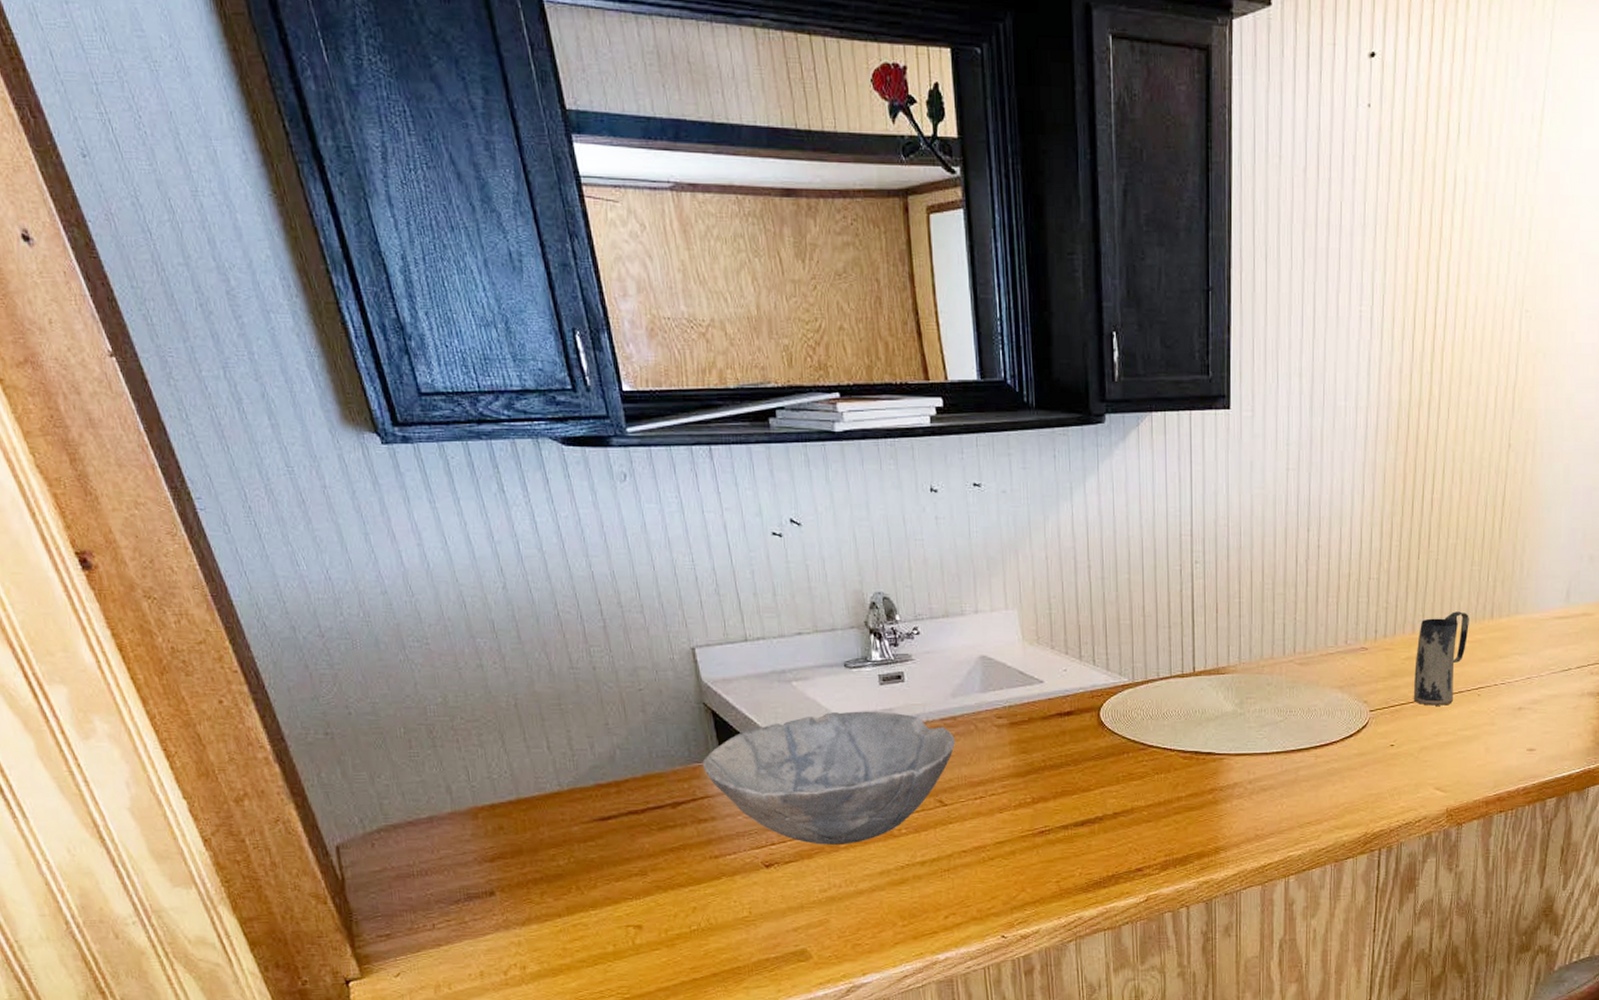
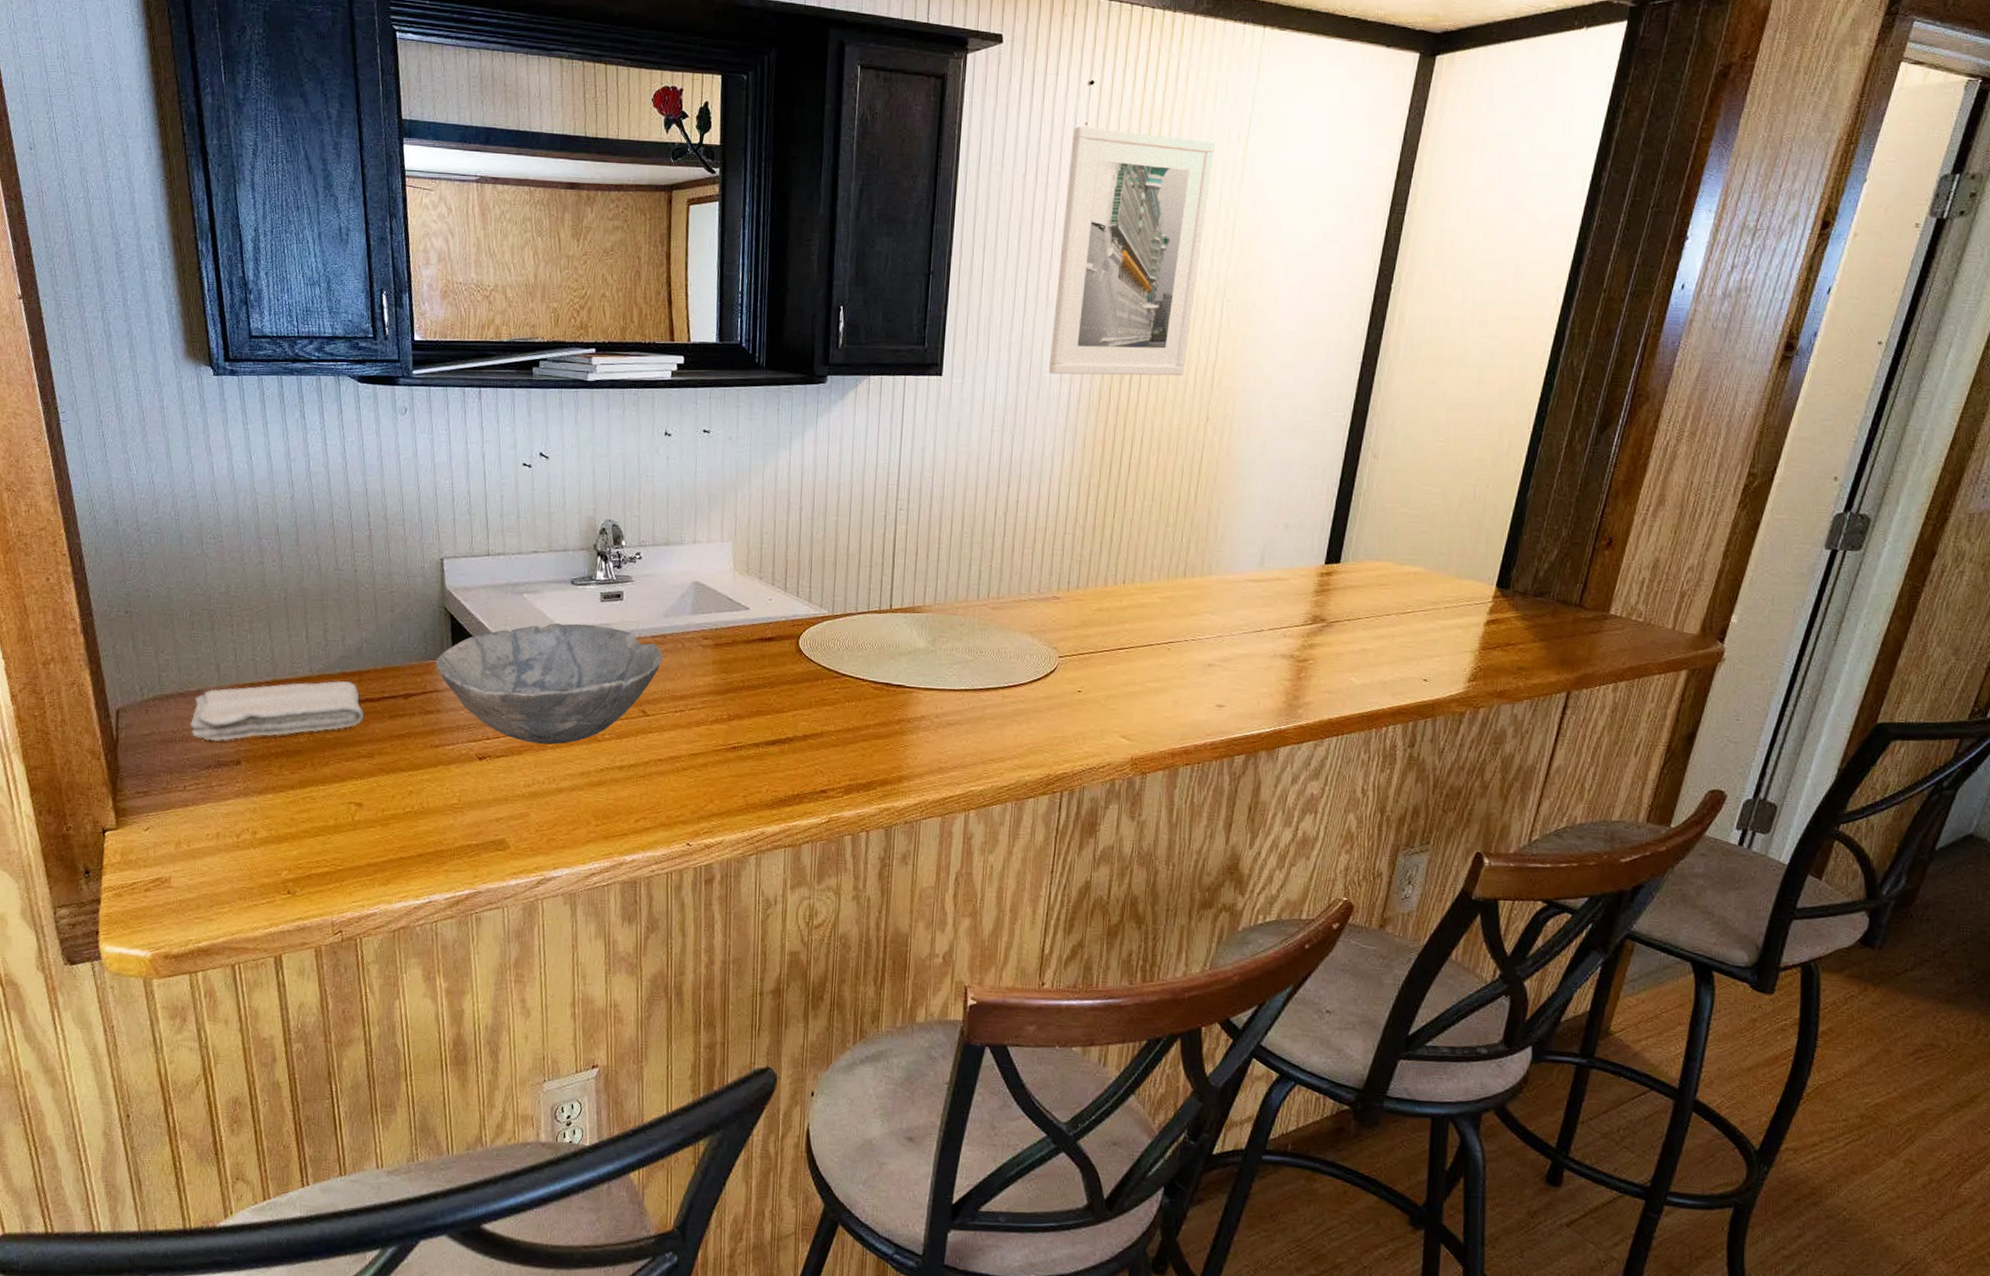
washcloth: none [427,794,629,873] -> present [190,681,364,741]
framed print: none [1343,109,1509,402] -> present [1048,127,1216,376]
mug: present [1414,611,1469,706] -> none [1103,568,1162,657]

